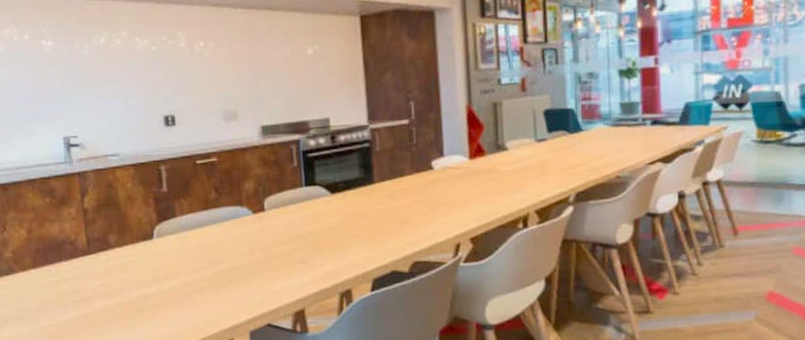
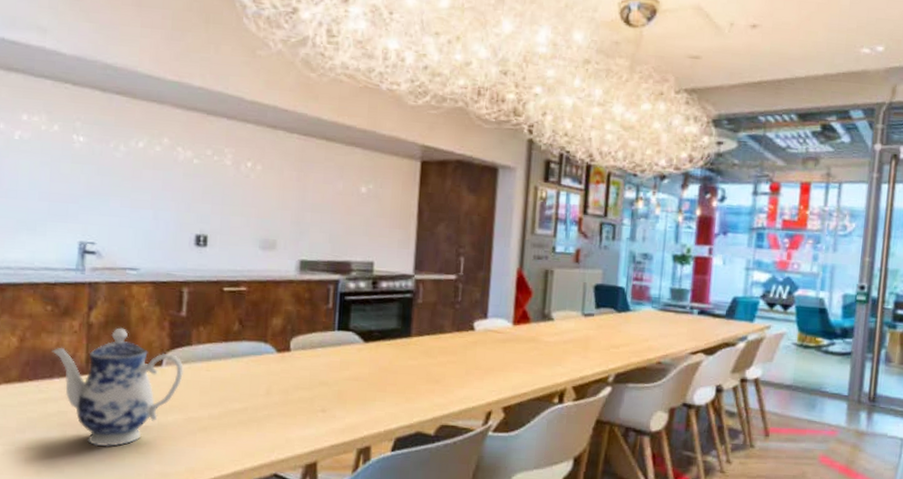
teapot: none [56,209,174,317] -> present [52,327,185,447]

